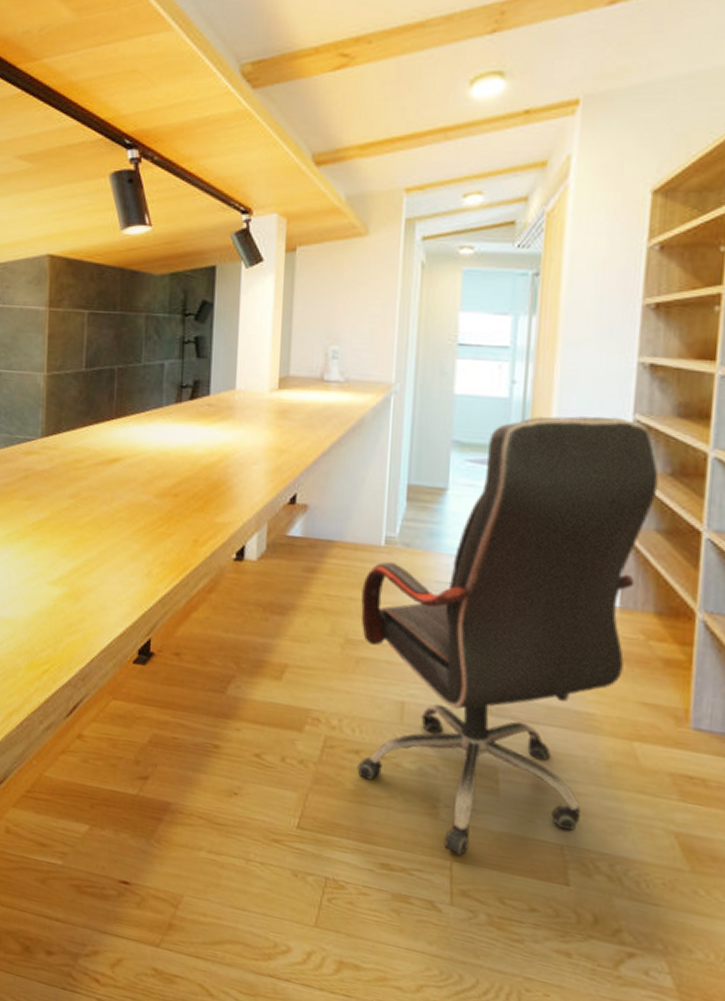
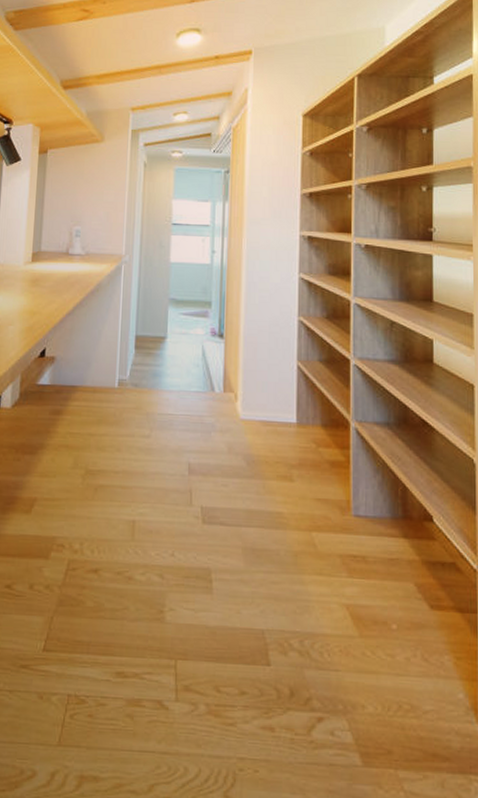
office chair: present [357,416,659,855] -> none [96,276,319,653]

